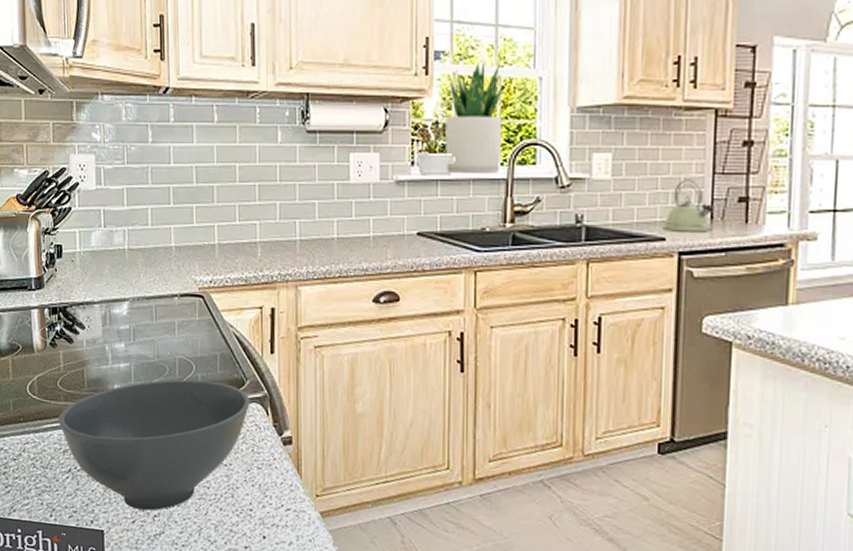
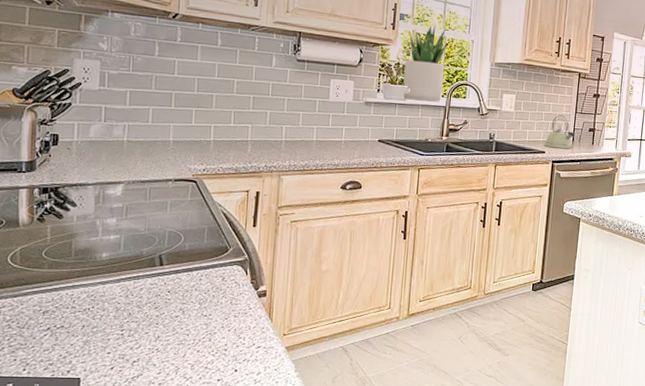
bowl: present [58,379,251,511] -> none [40,248,233,357]

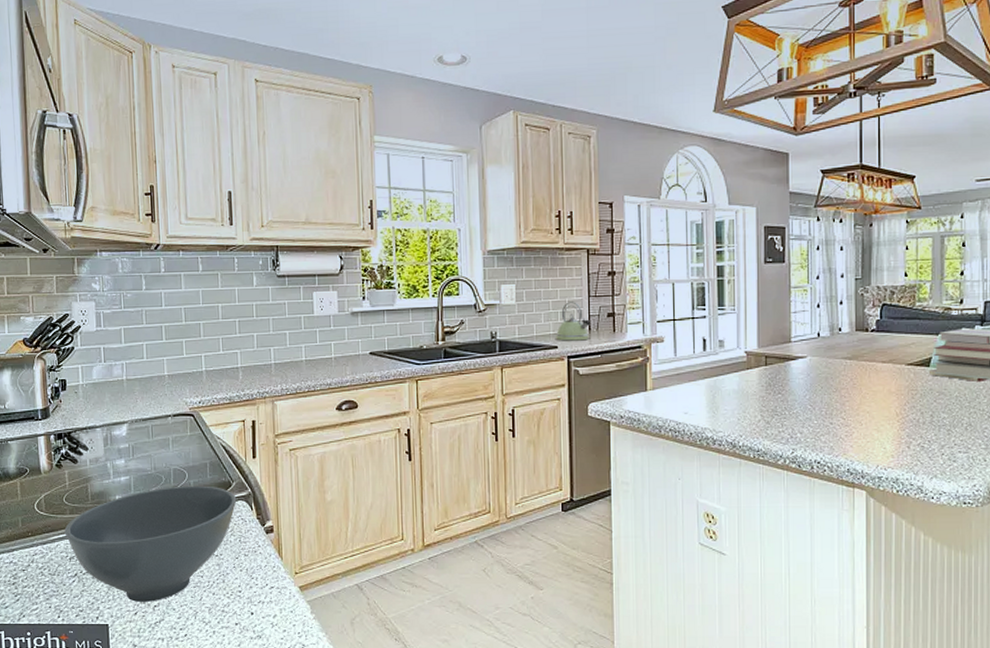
bowl: none [40,248,233,357] -> present [64,485,237,602]
planter: present [403,25,448,102] -> none [388,217,433,304]

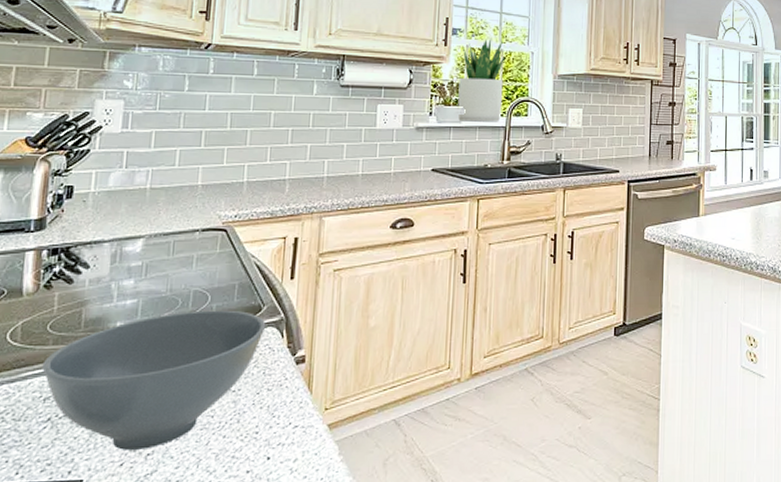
planter: none [388,217,433,304] -> present [457,38,506,122]
kettle: present [555,302,590,341] -> none [617,128,651,166]

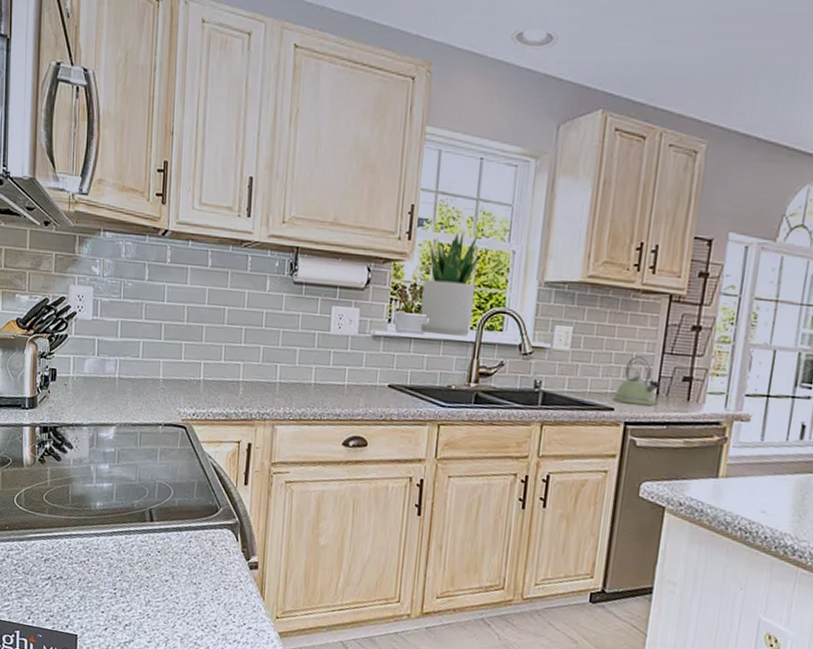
bowl: present [42,310,266,450] -> none [42,502,223,620]
kettle: none [617,128,651,166] -> present [612,356,660,407]

